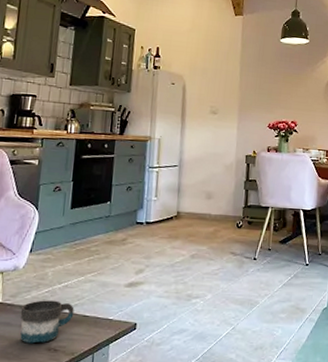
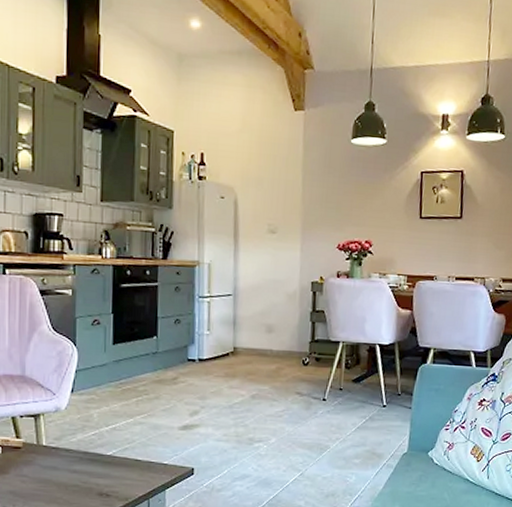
mug: present [20,300,75,344] -> none [67,443,125,489]

